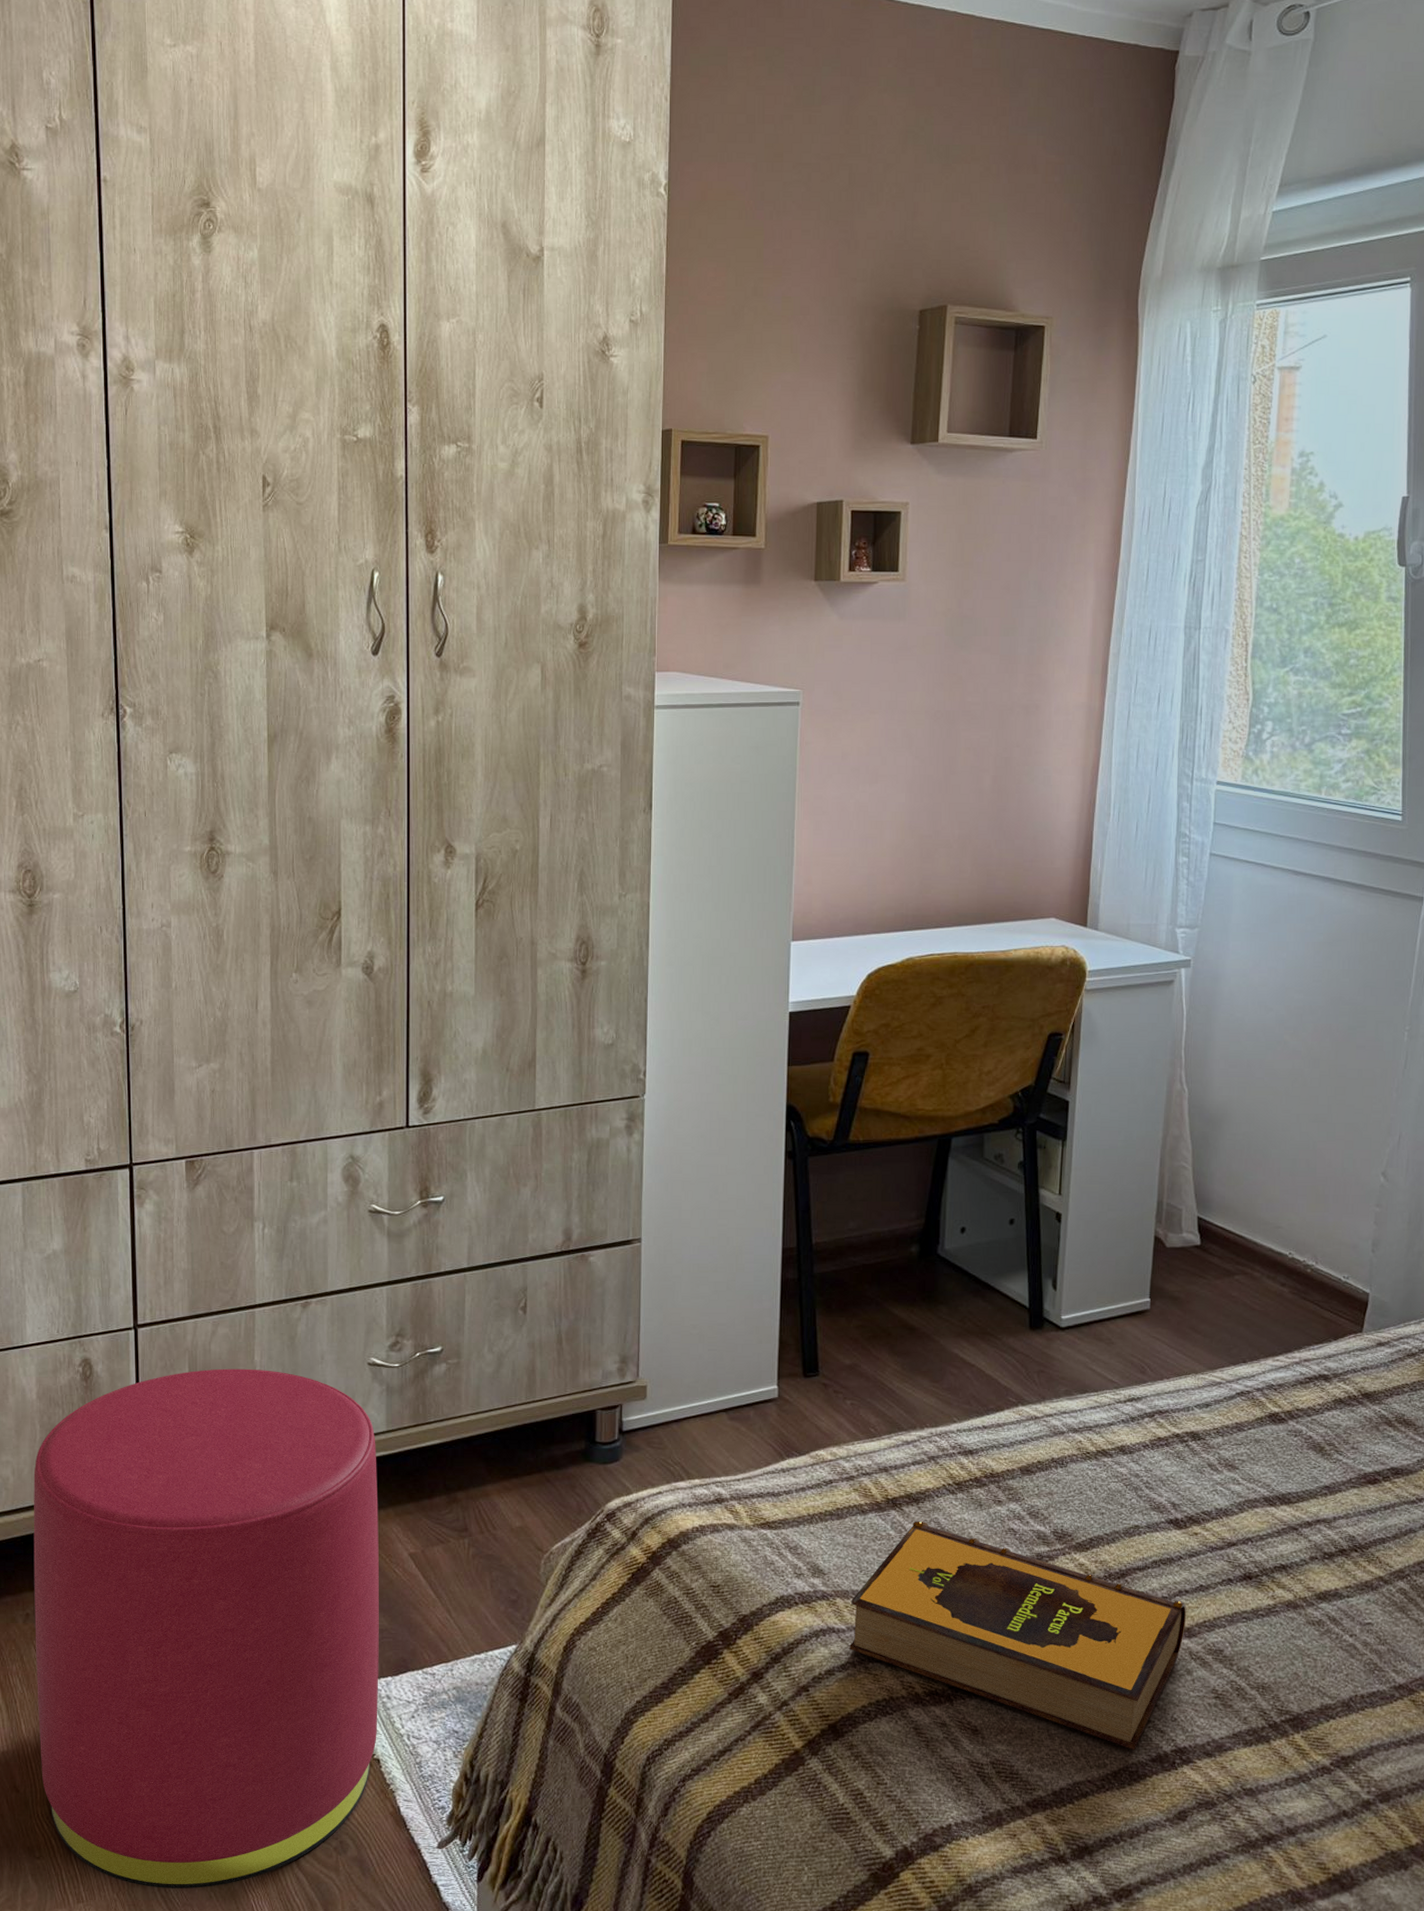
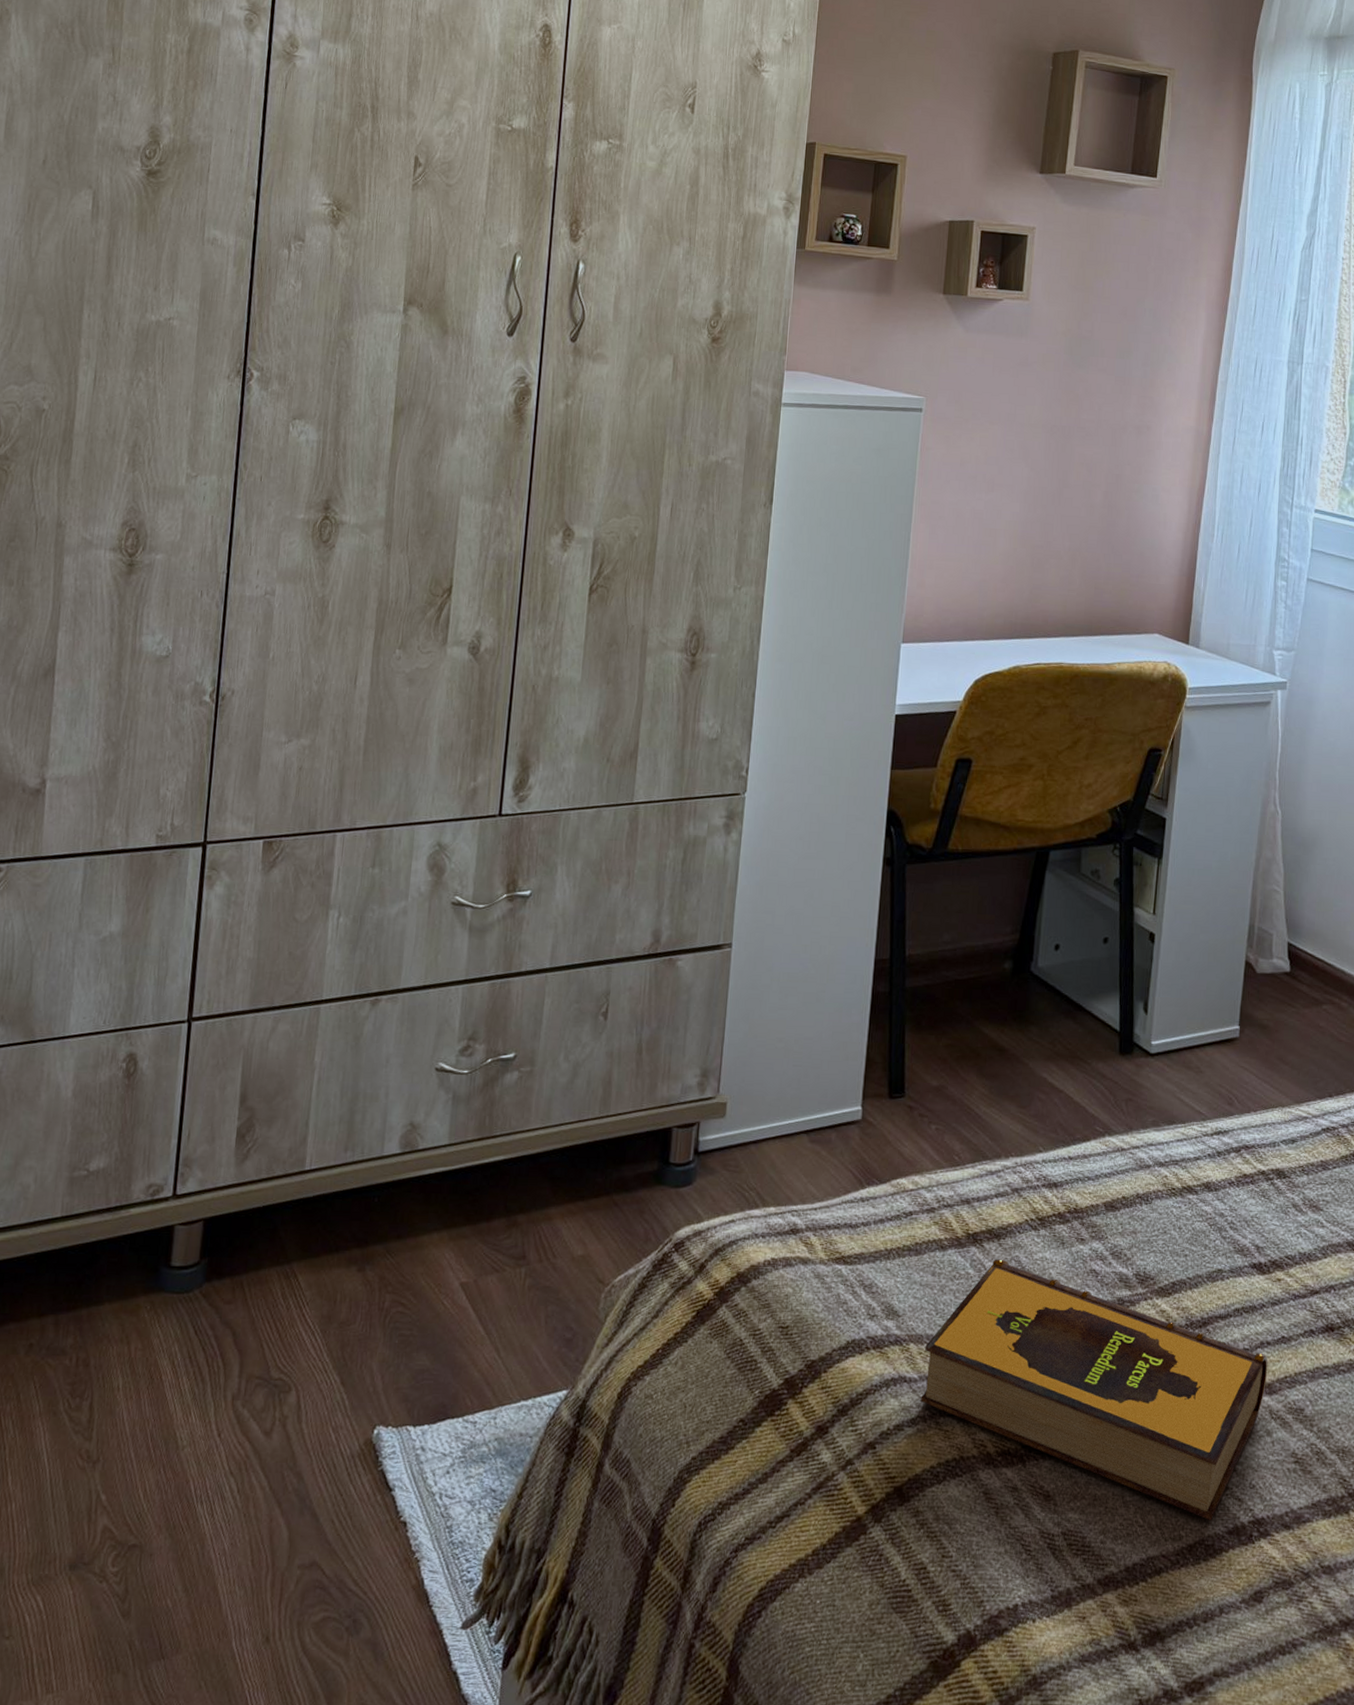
stool: present [33,1368,379,1888] -> none [23,1069,436,1676]

